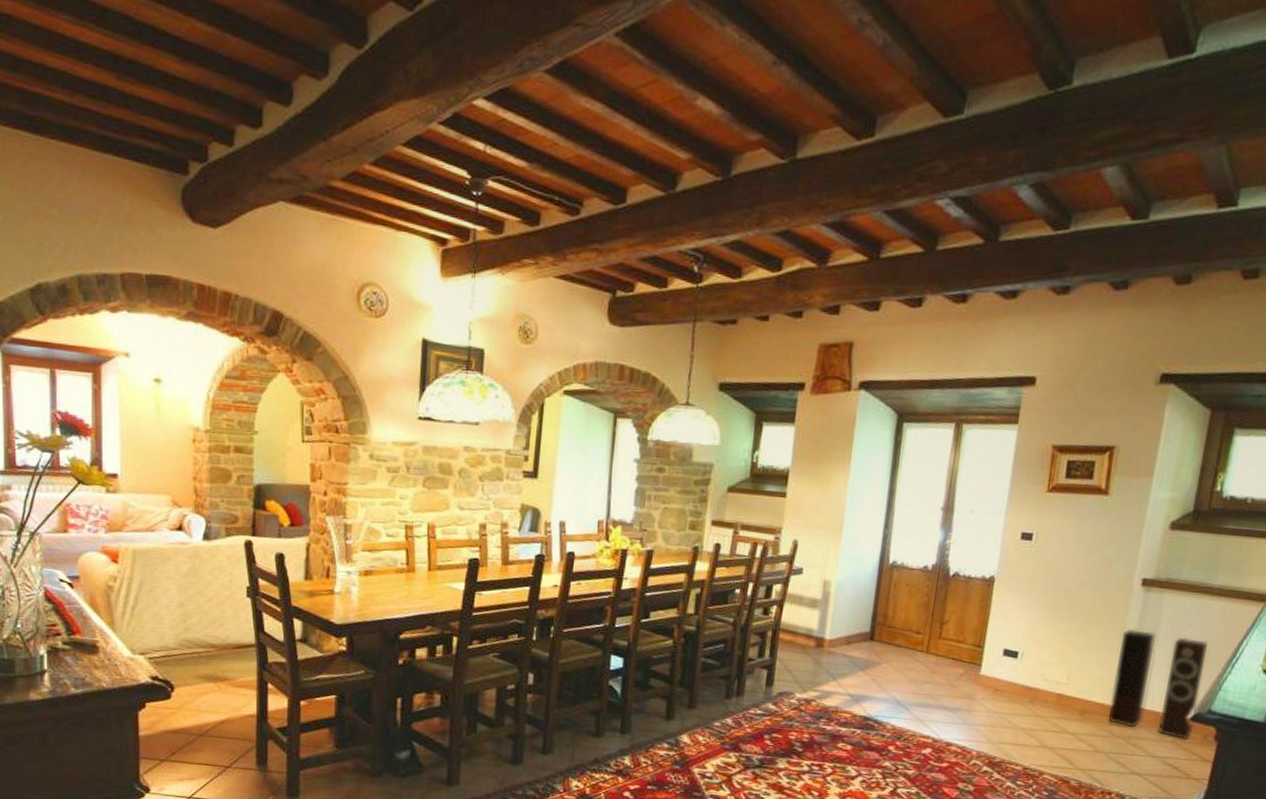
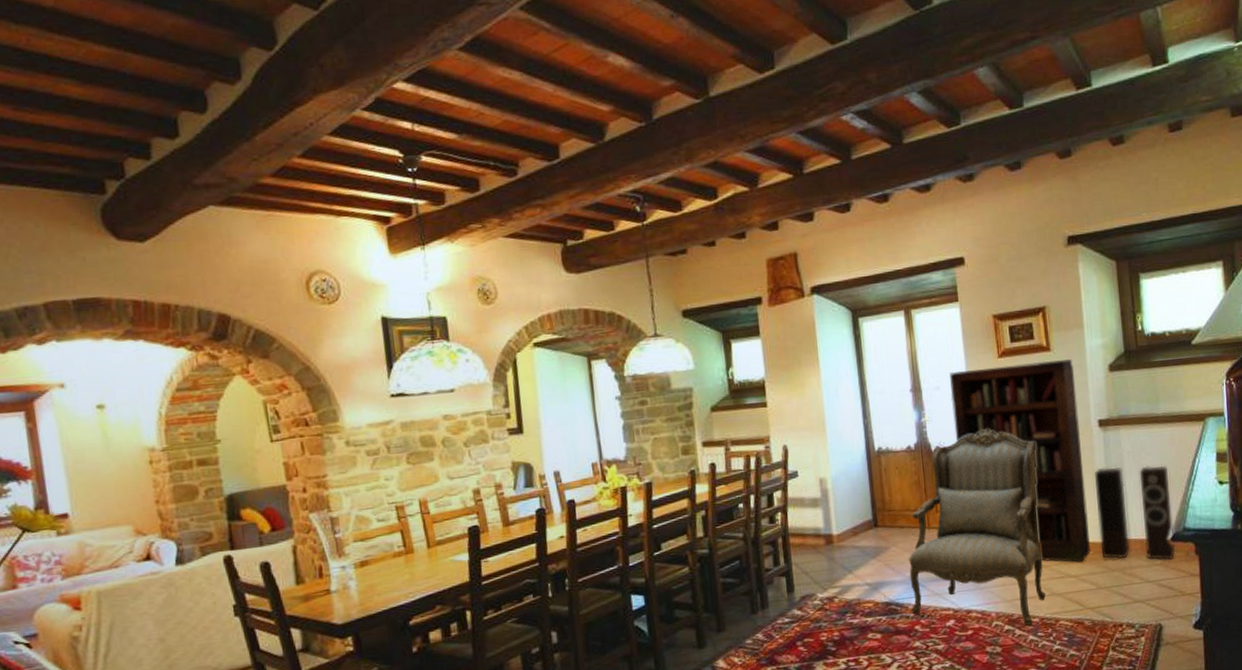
armchair: none [888,564,1065,772] -> present [909,429,1046,626]
bookcase: none [978,498,1131,721] -> present [950,359,1090,563]

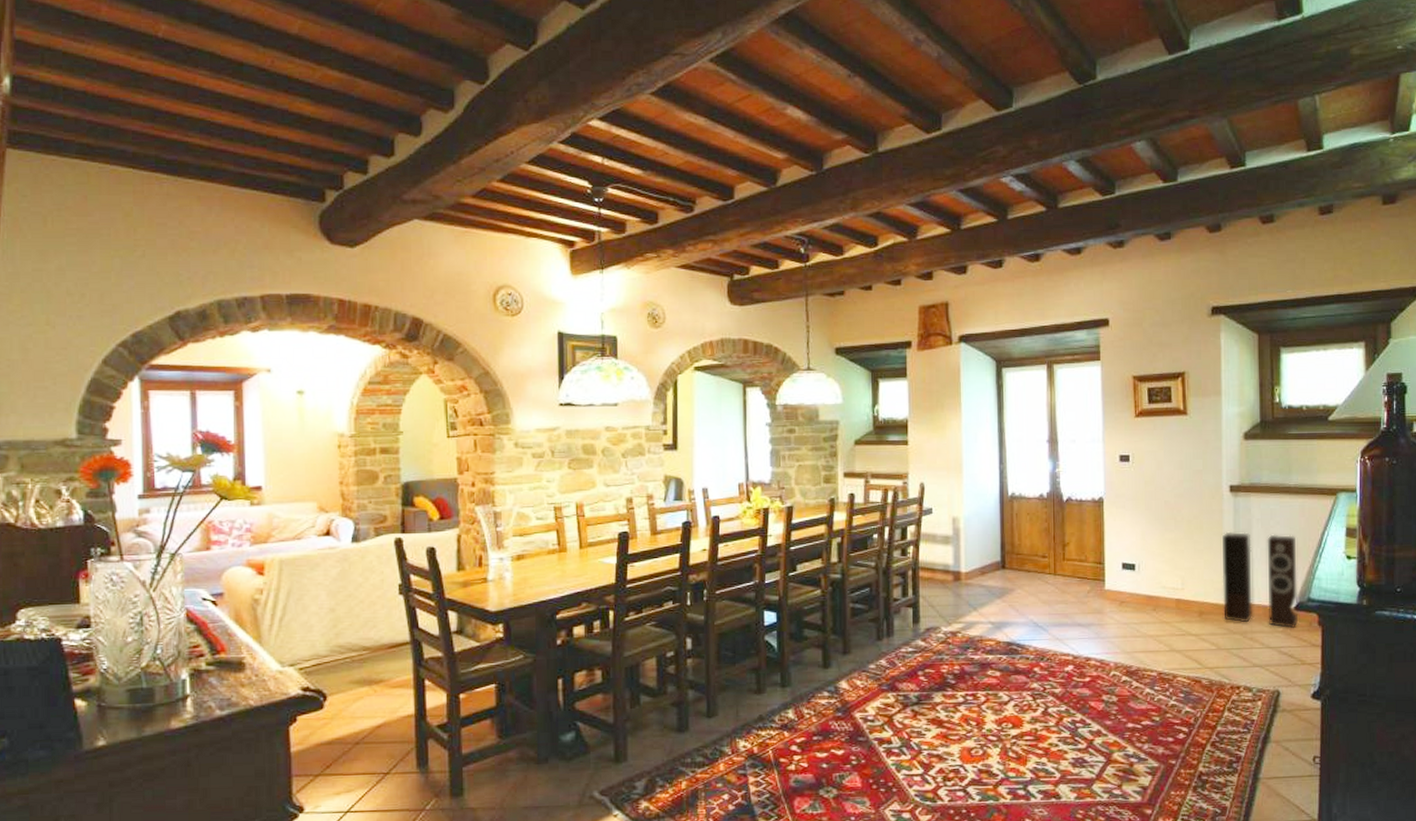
armchair: present [909,429,1046,626] -> none [1031,485,1166,679]
bookcase: present [950,359,1090,563] -> none [1086,424,1213,622]

